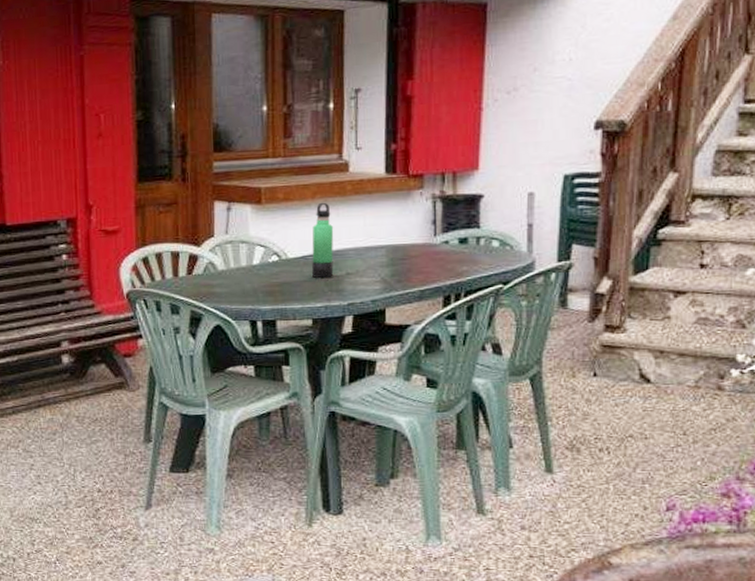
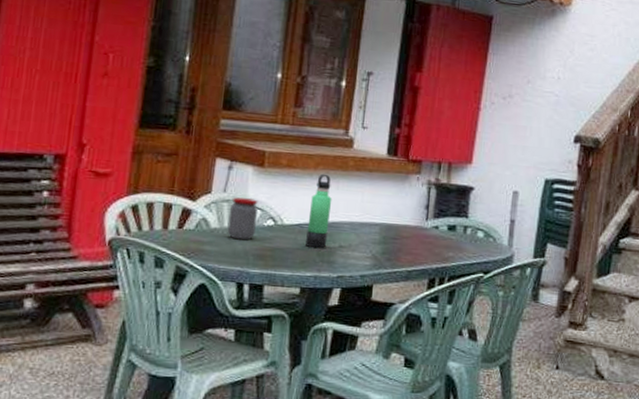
jar: none [233,237,262,279] -> present [227,197,259,240]

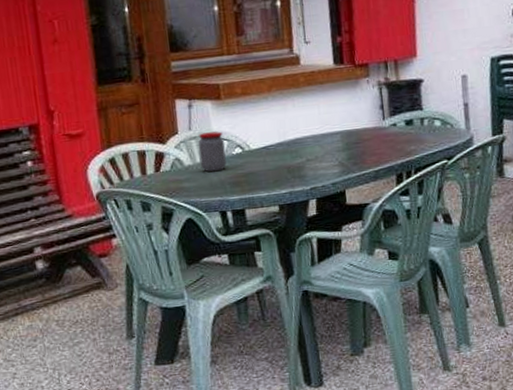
thermos bottle: present [306,173,332,249] -> none [271,94,295,166]

